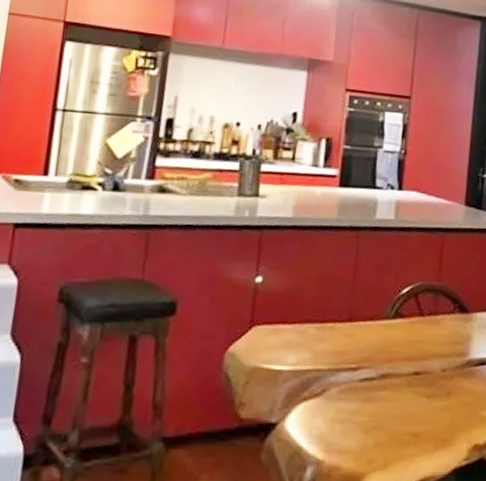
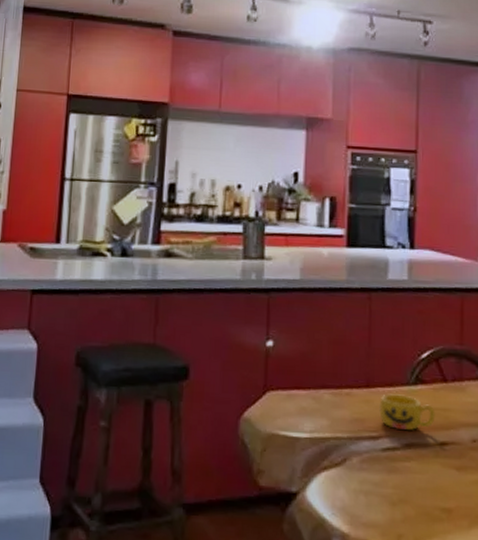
cup: none [359,327,411,361] -> present [379,394,435,430]

